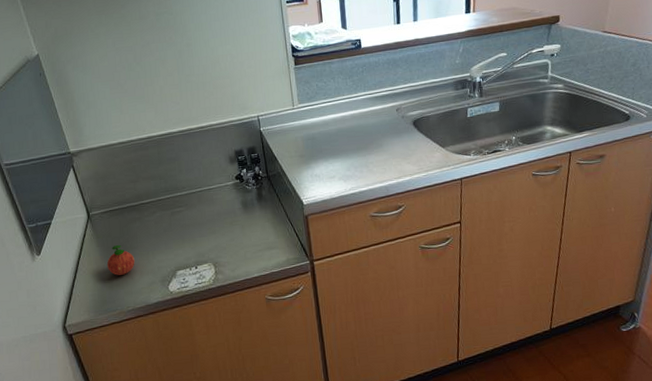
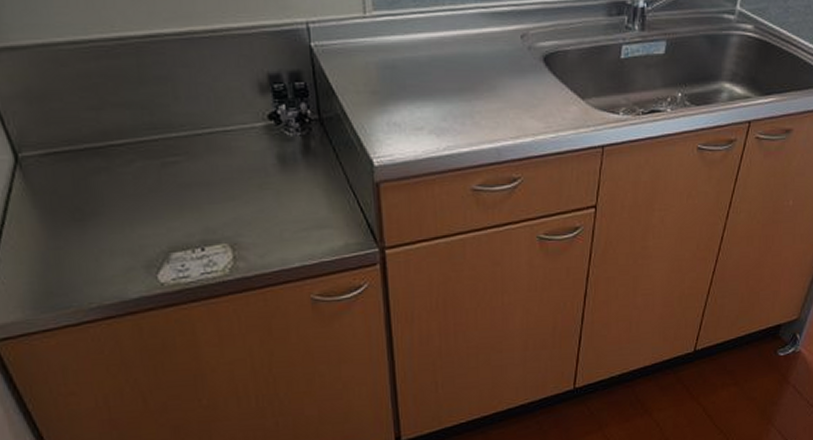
apple: present [106,245,135,275] -> none [51,208,101,255]

